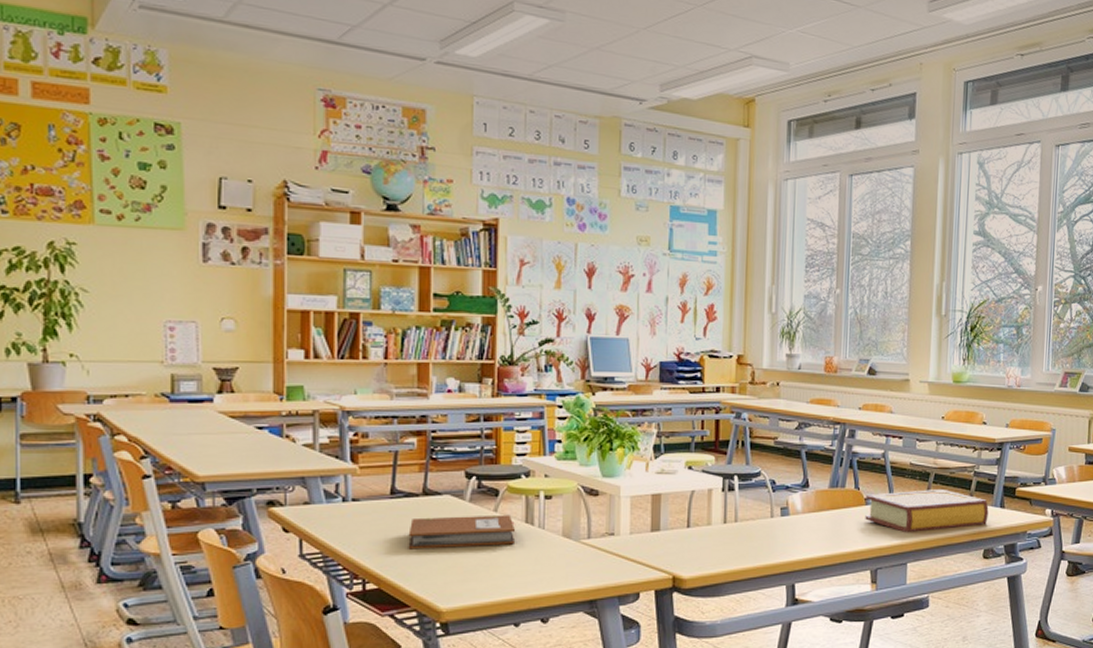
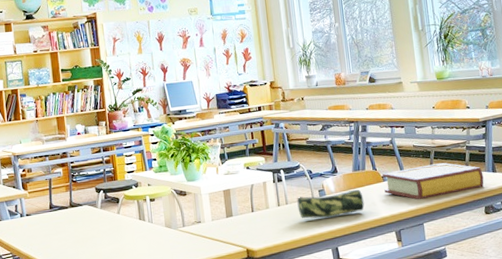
notebook: present [408,514,516,550] -> none [64,215,135,246]
pencil case: none [750,511,837,545] -> present [297,189,365,219]

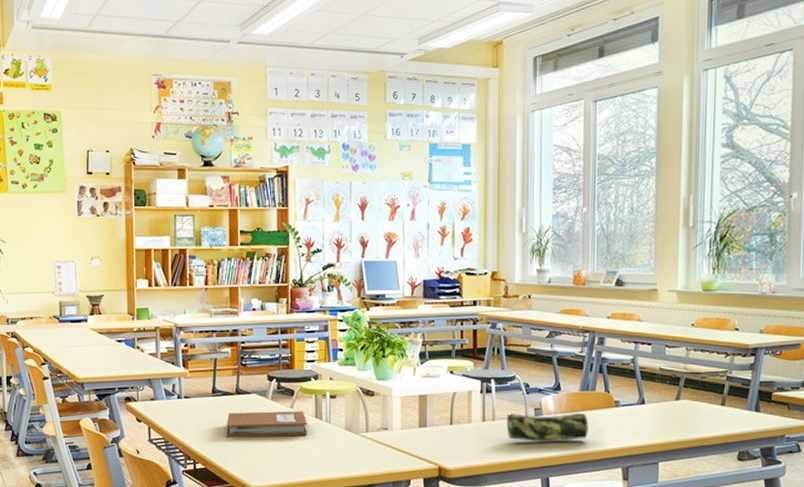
notebook: none [64,215,135,246] -> present [226,410,308,438]
book: present [382,162,484,200] -> none [616,392,743,433]

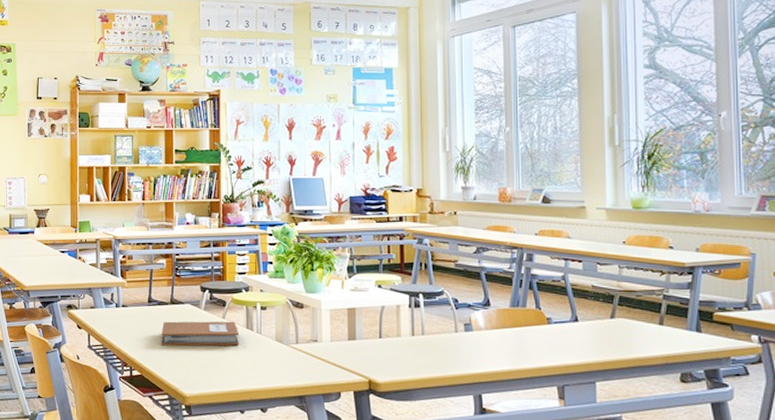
pencil case: present [506,412,589,442] -> none [436,328,521,358]

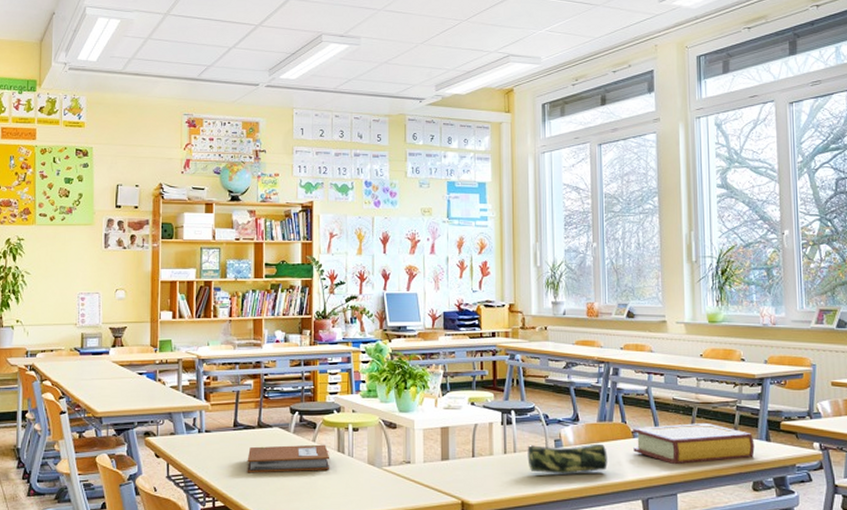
pencil case: none [436,328,521,358] -> present [527,443,608,474]
book: none [548,310,683,352] -> present [633,422,755,464]

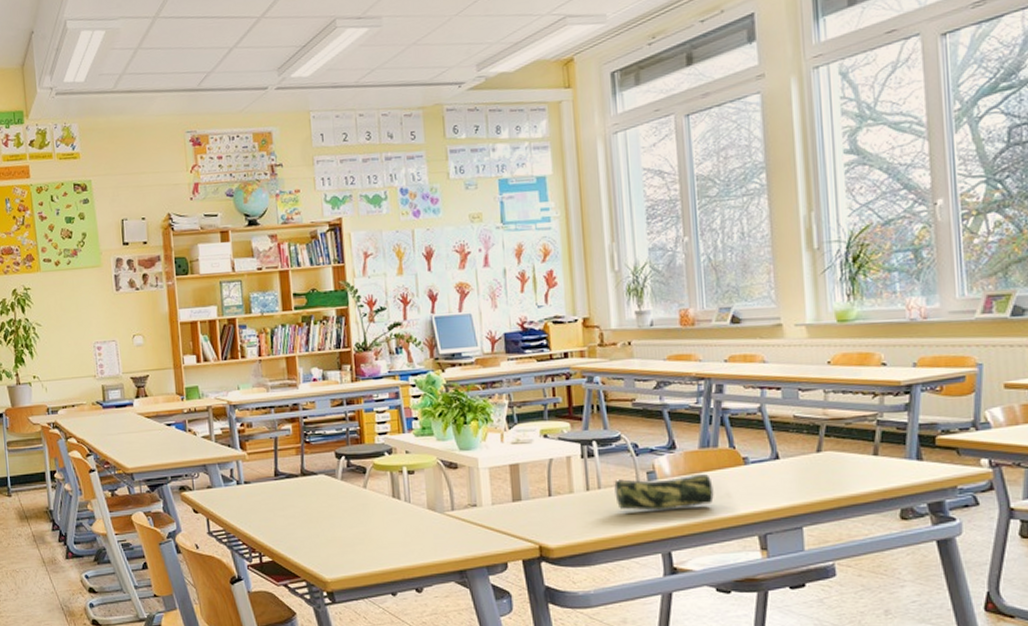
notebook: present [247,444,330,473] -> none [292,490,386,525]
book: present [633,422,755,464] -> none [744,442,902,493]

